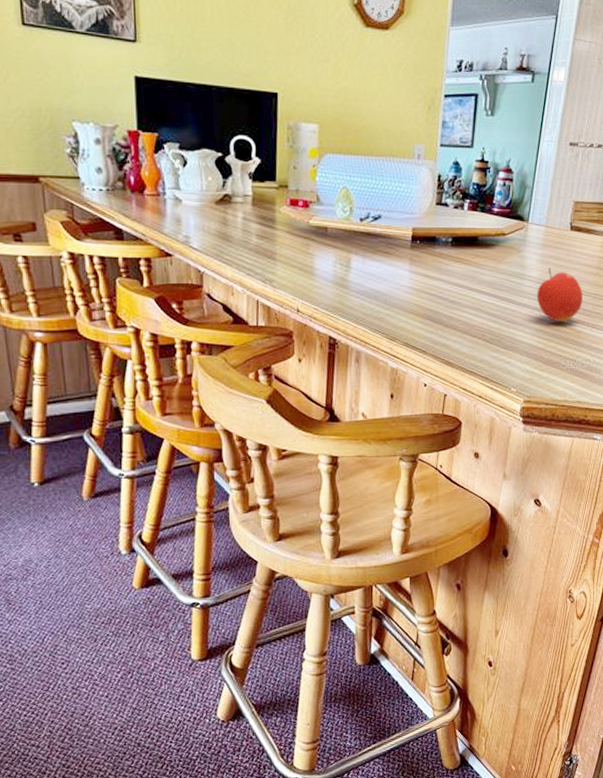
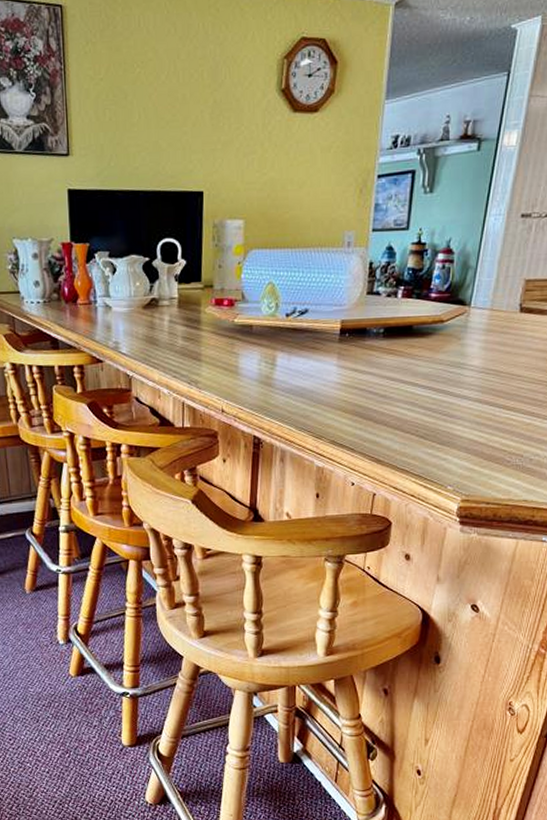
fruit: present [537,267,583,322] -> none [479,354,534,414]

